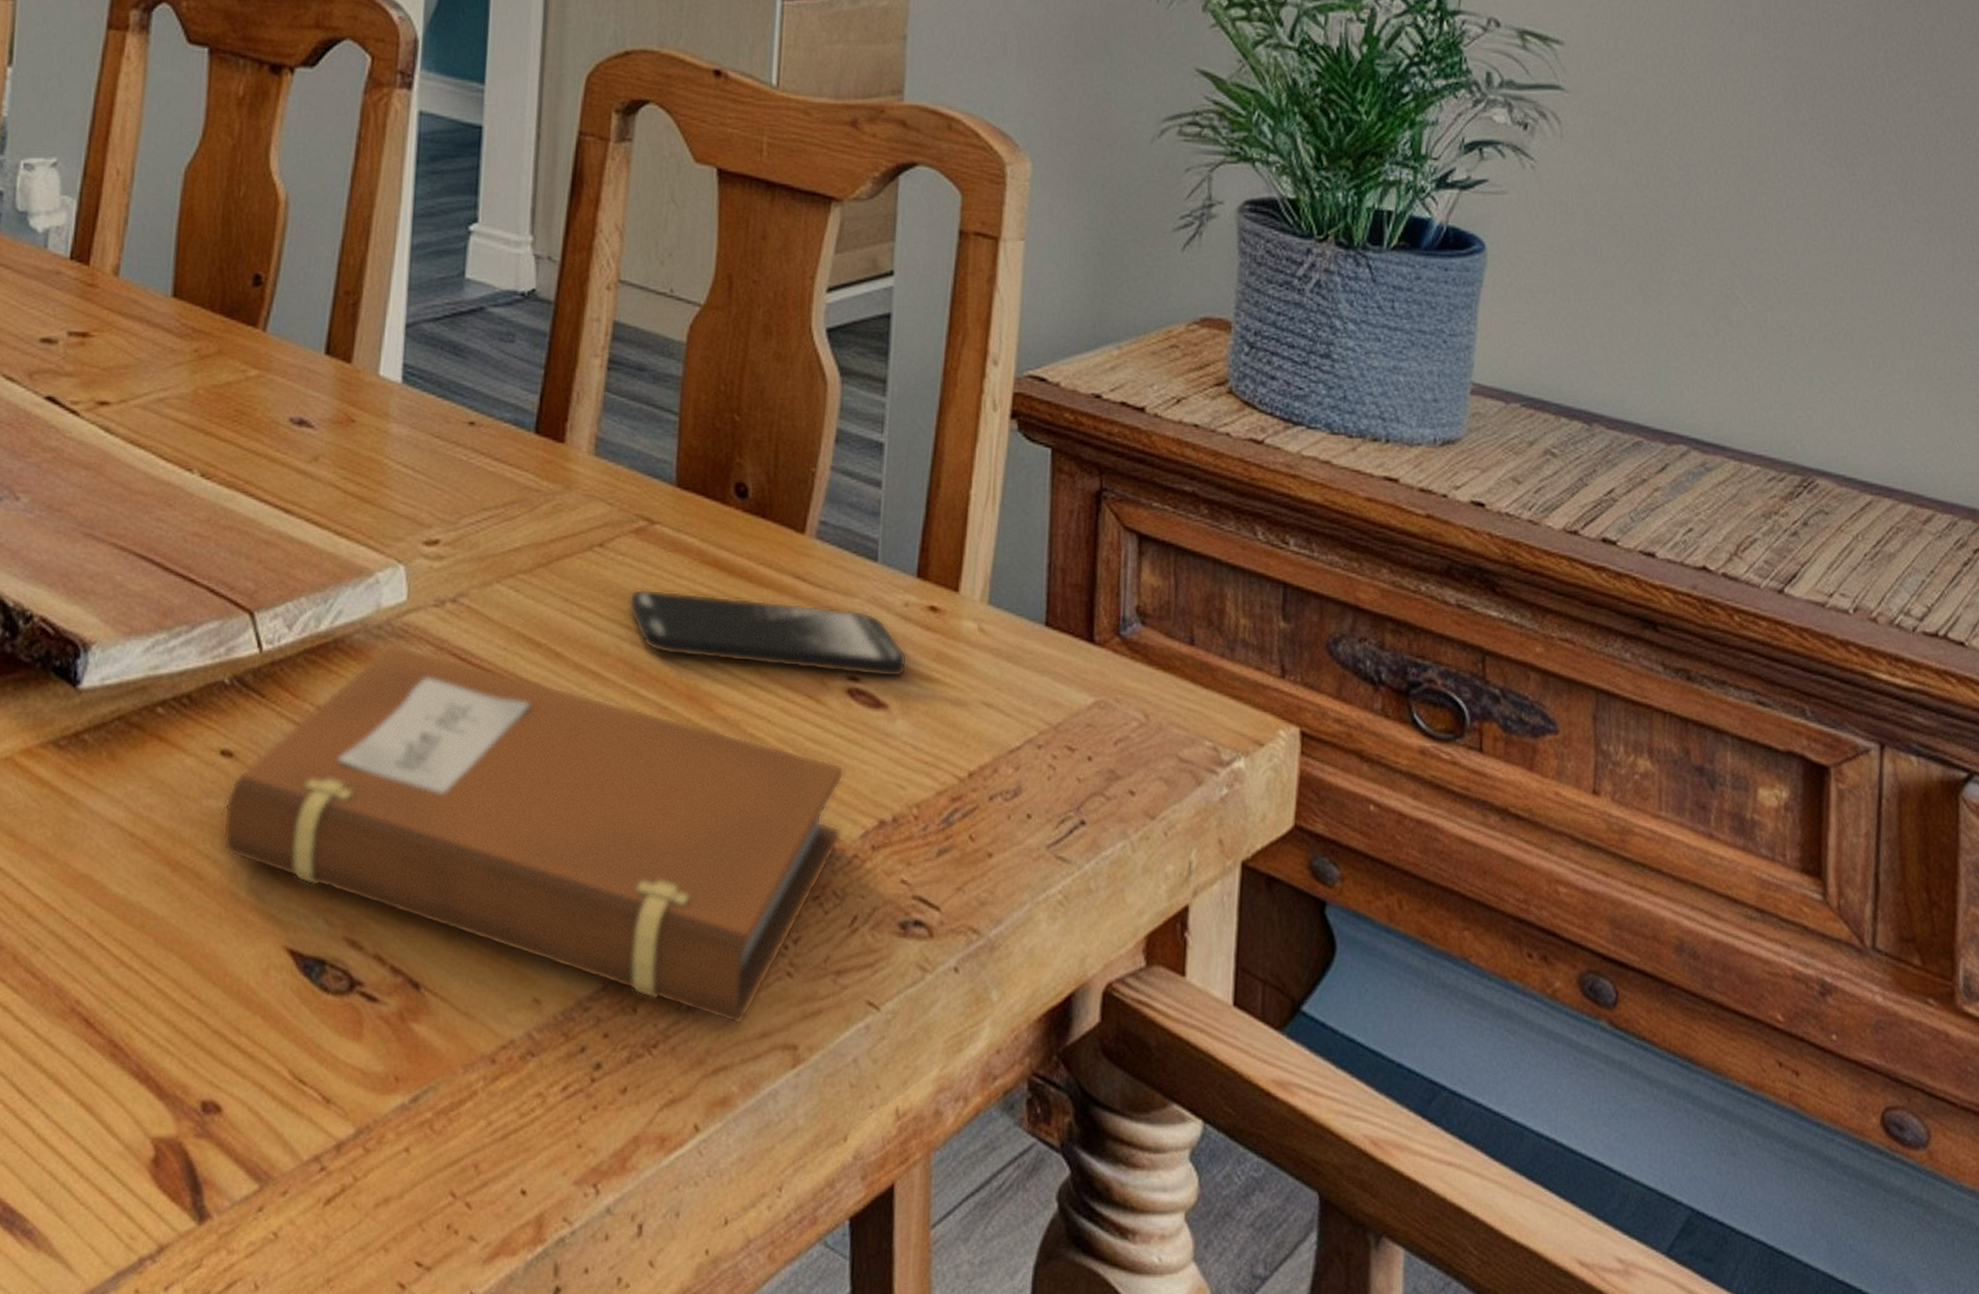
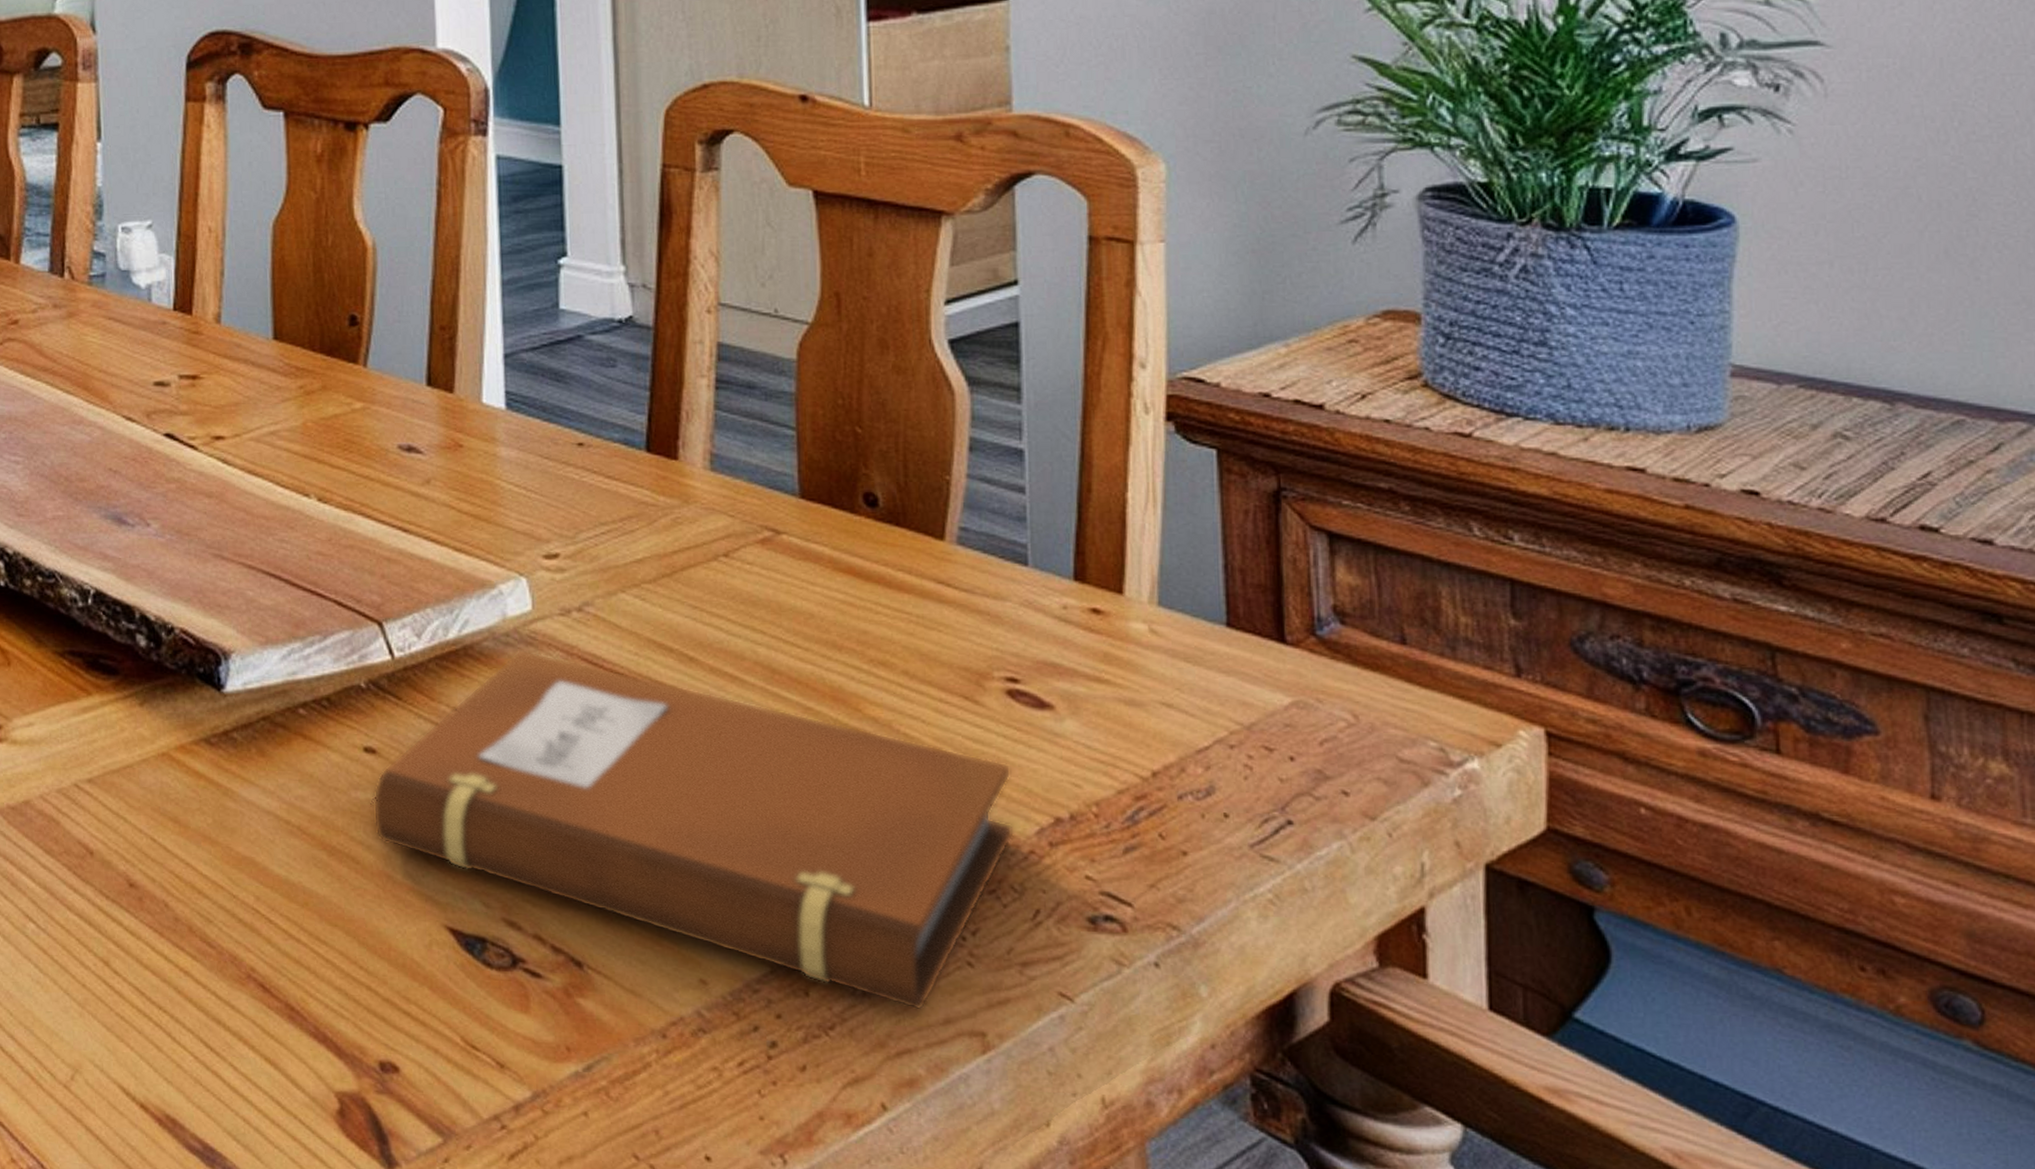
smartphone: present [628,589,908,678] -> none [761,596,1072,679]

